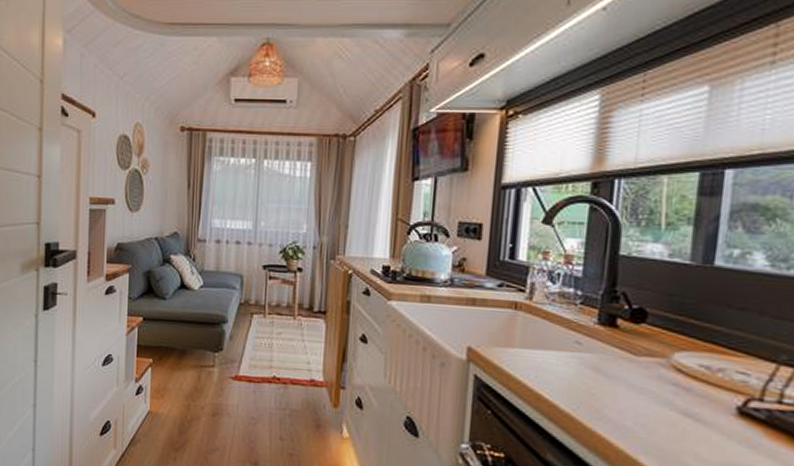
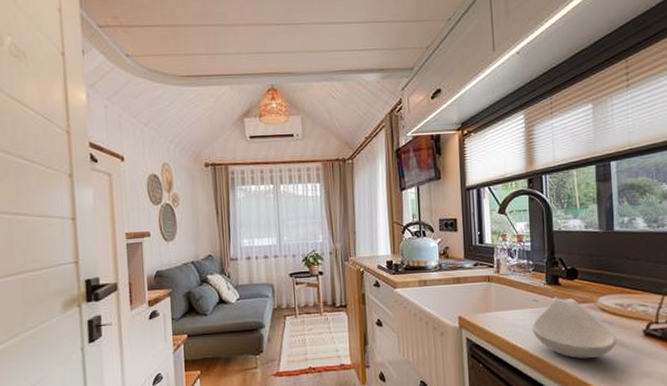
spoon rest: none [566,342,693,431] -> present [531,297,617,359]

